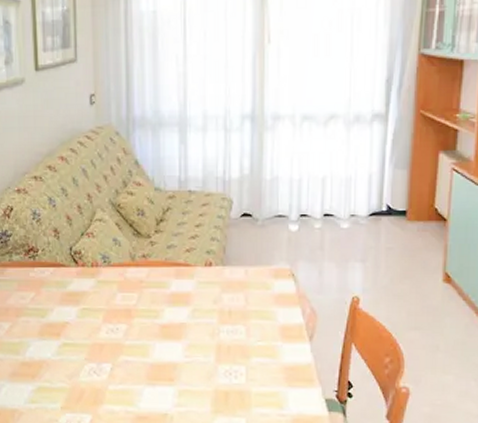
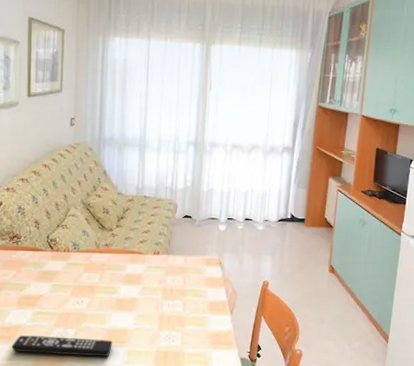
remote control: none [36,372,158,399] -> present [12,335,112,357]

